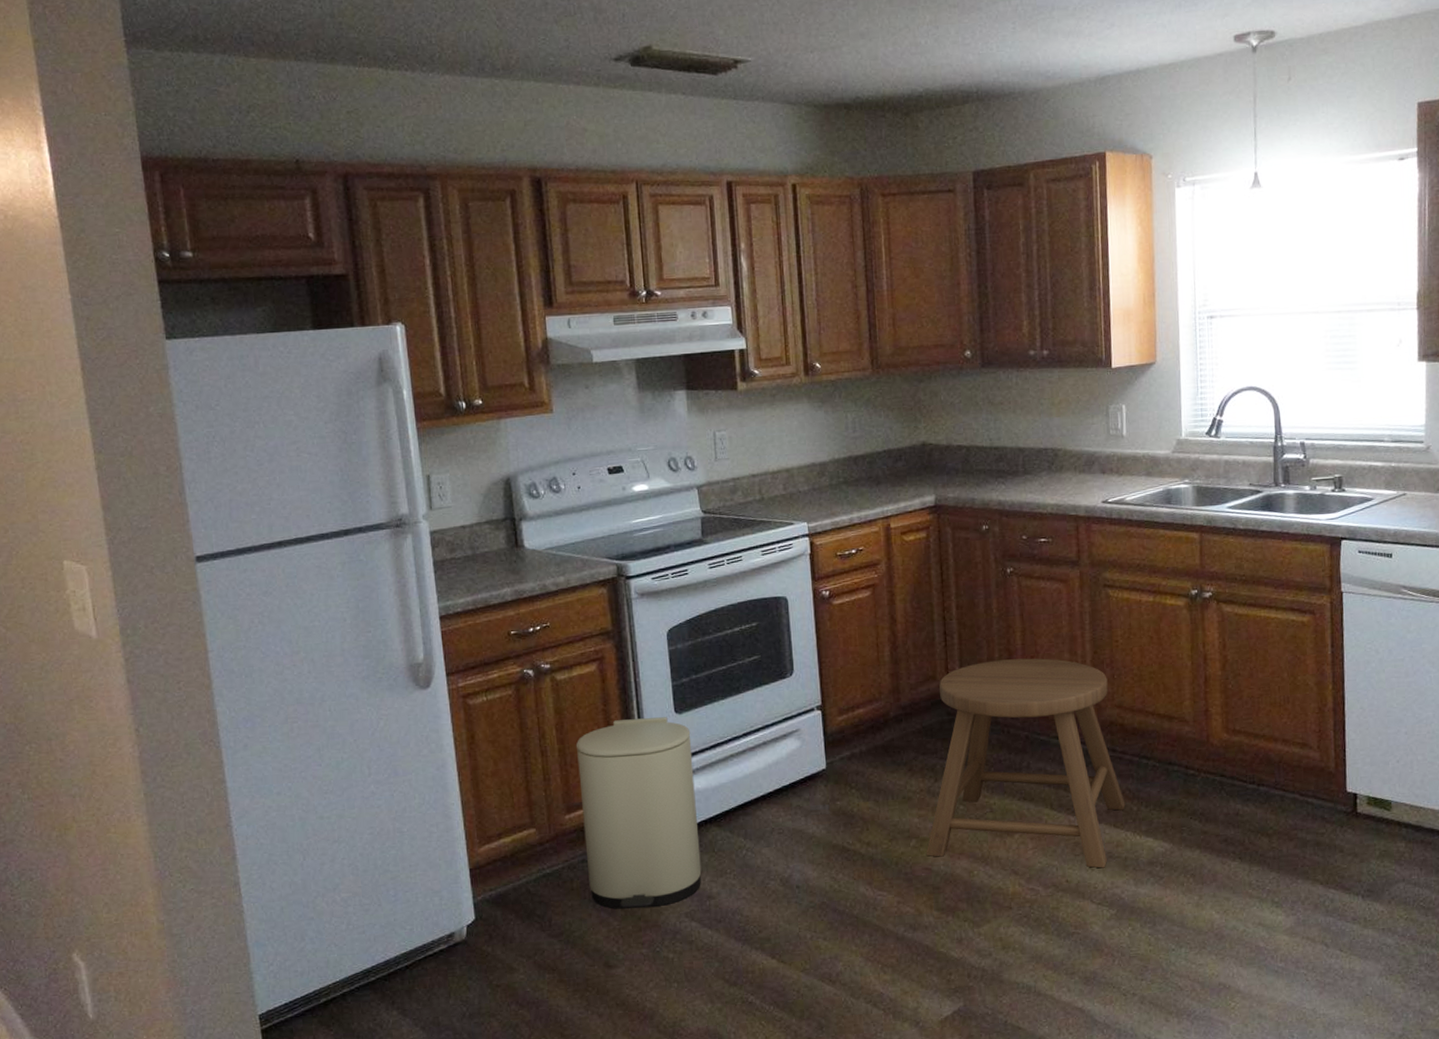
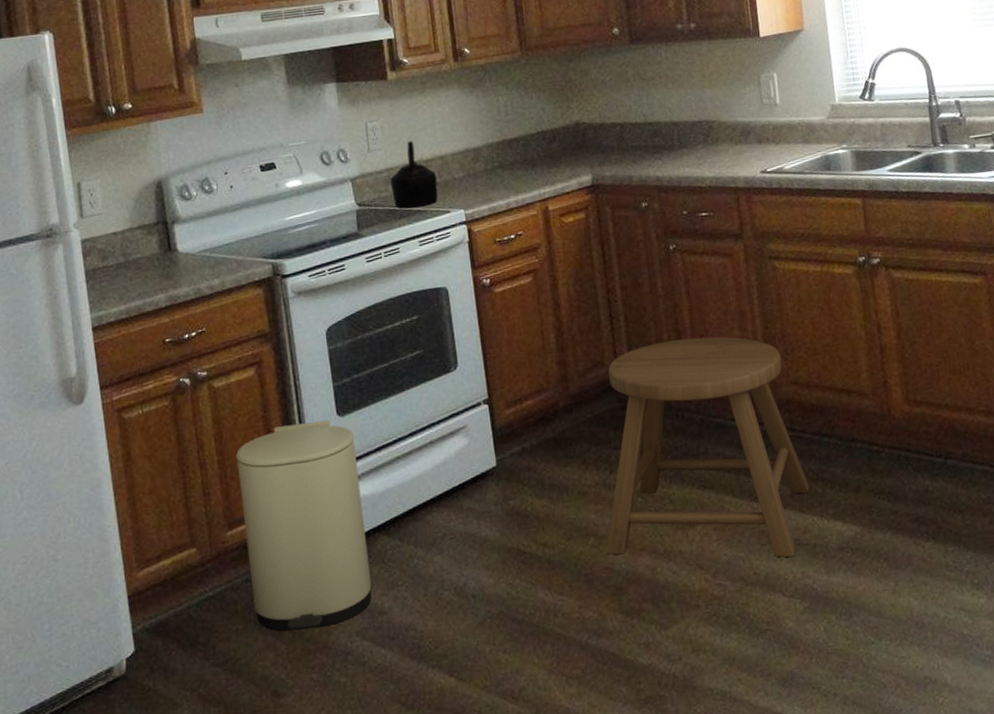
kettle: none [736,452,783,518] -> present [390,141,438,209]

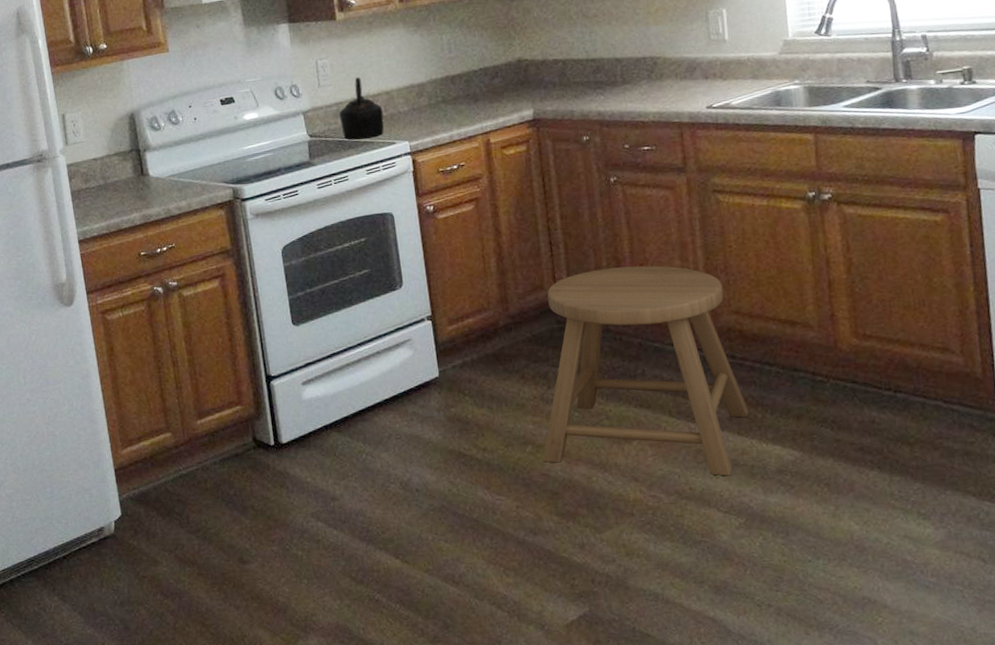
pedal bin: present [235,420,372,632] -> none [203,329,325,509]

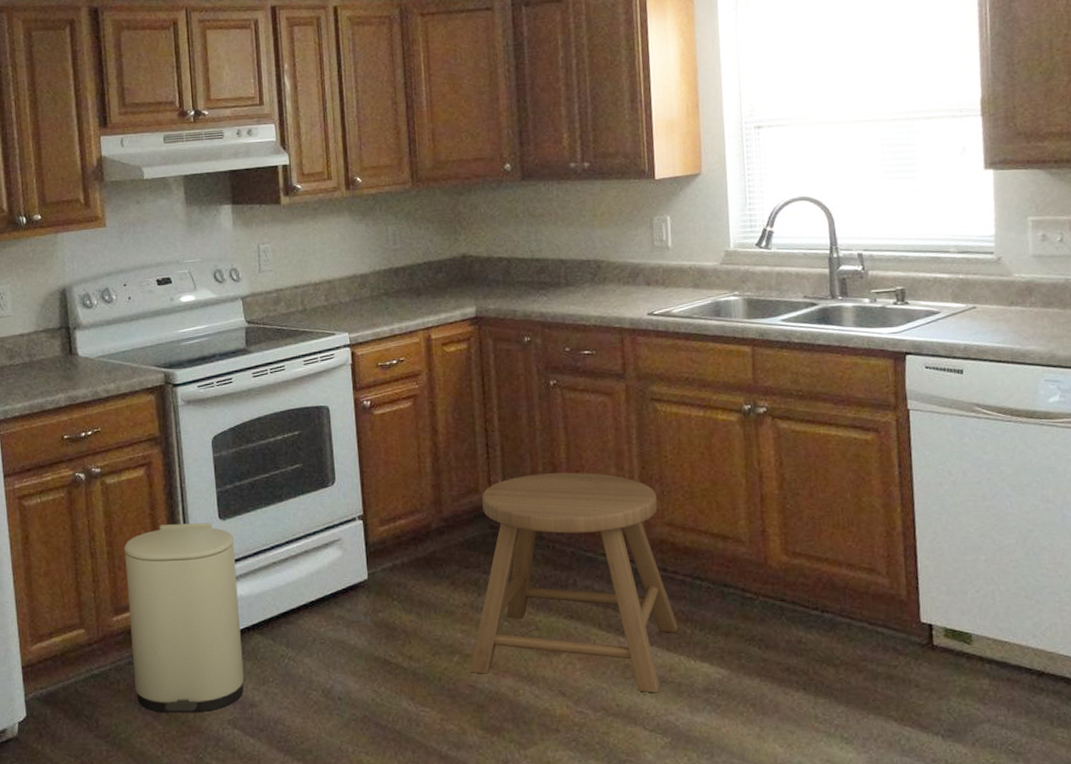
pedal bin: none [203,329,325,509] -> present [123,523,244,713]
kettle: present [339,77,384,140] -> none [279,264,324,329]

